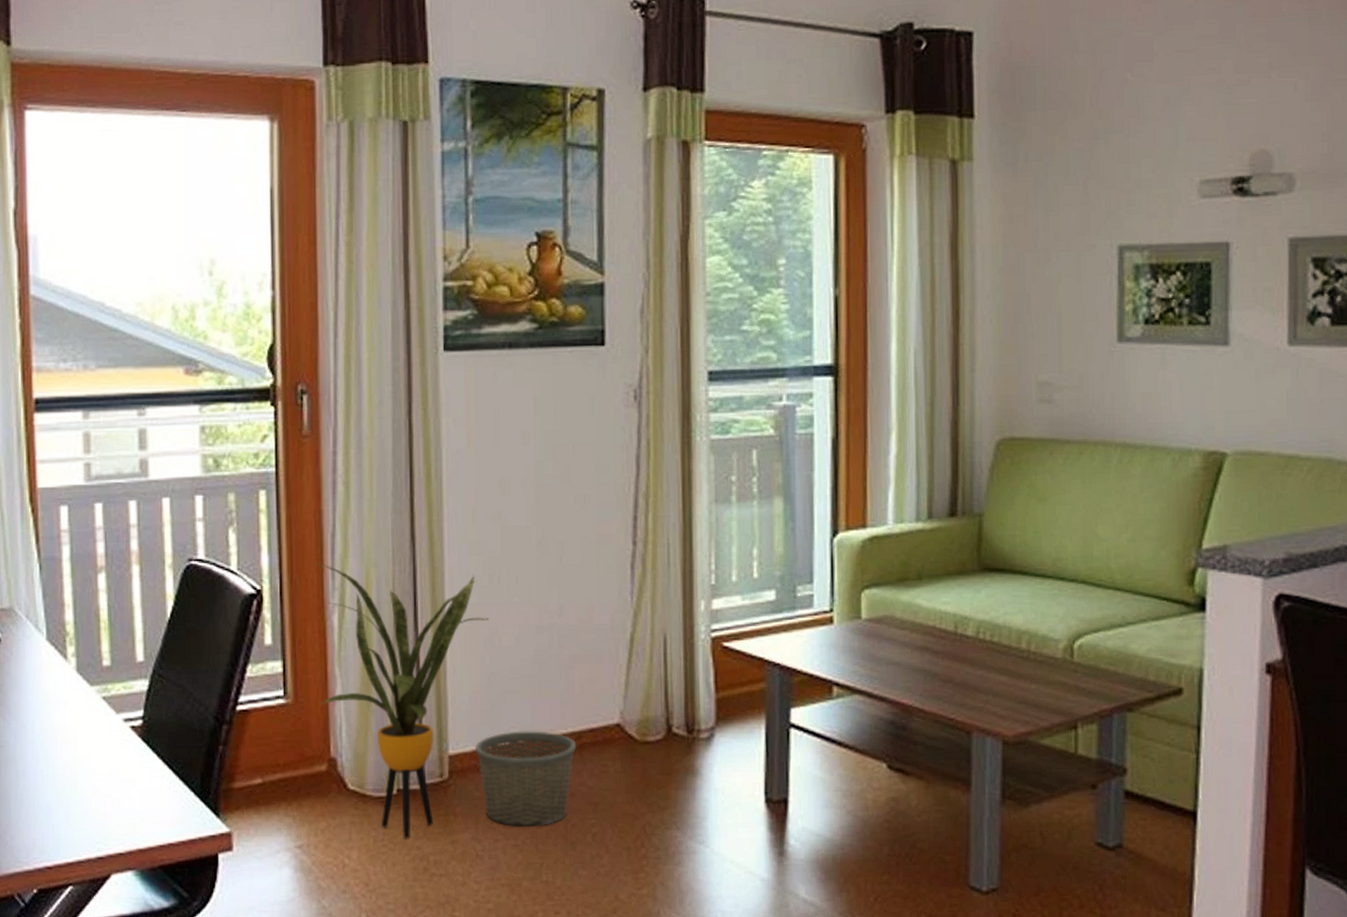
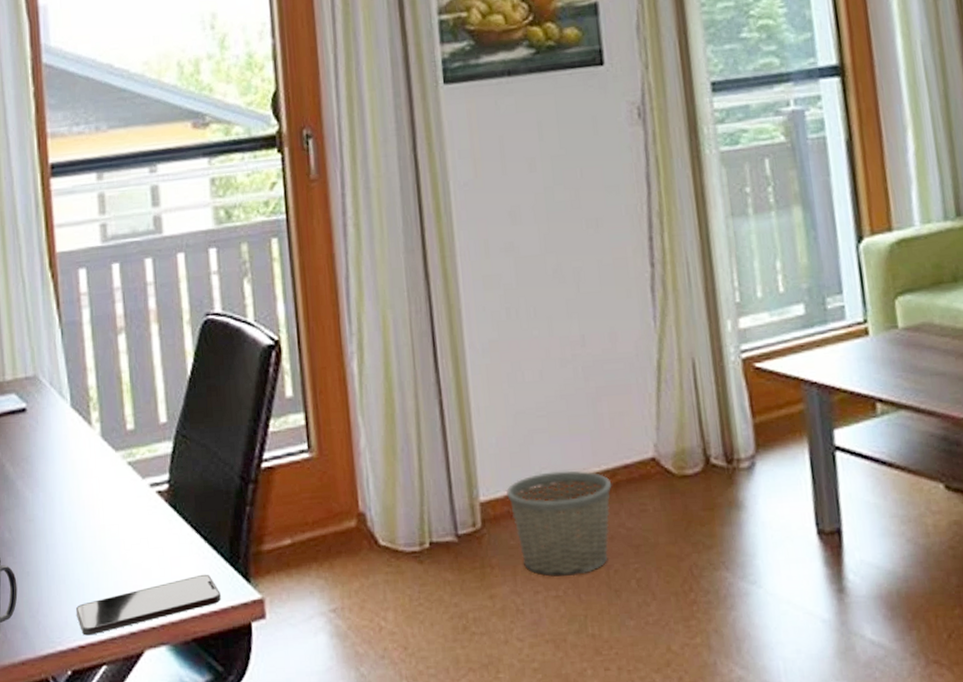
phone: none [43,806,189,858] -> present [75,574,221,636]
house plant: present [314,562,489,839] -> none [330,308,510,596]

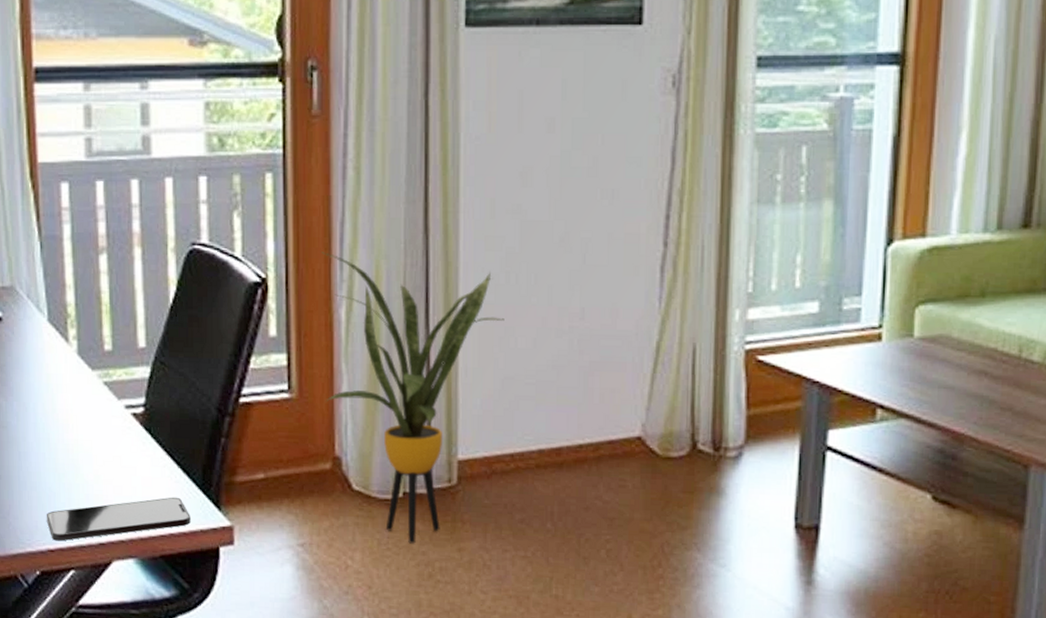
house plant: none [330,308,510,596] -> present [322,252,505,544]
basket: present [506,470,612,578] -> none [486,439,594,540]

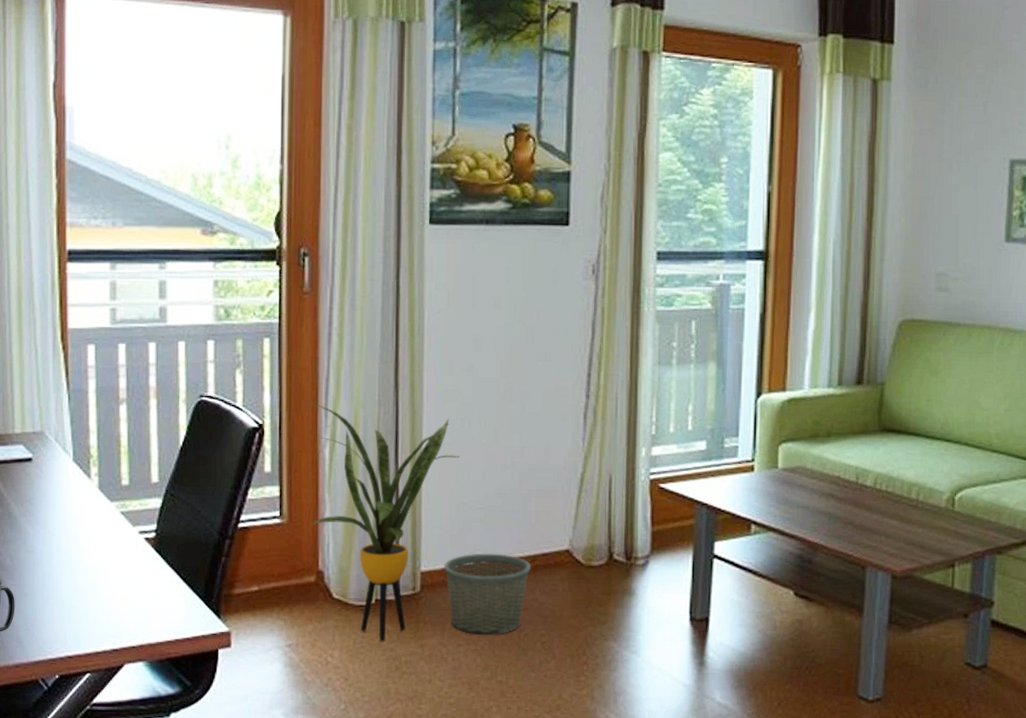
phone: present [46,497,191,541] -> none [66,608,194,649]
basket: none [486,439,594,540] -> present [444,553,531,636]

